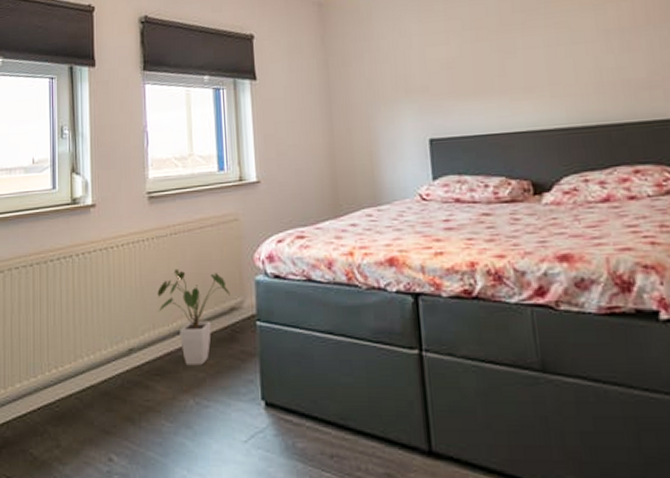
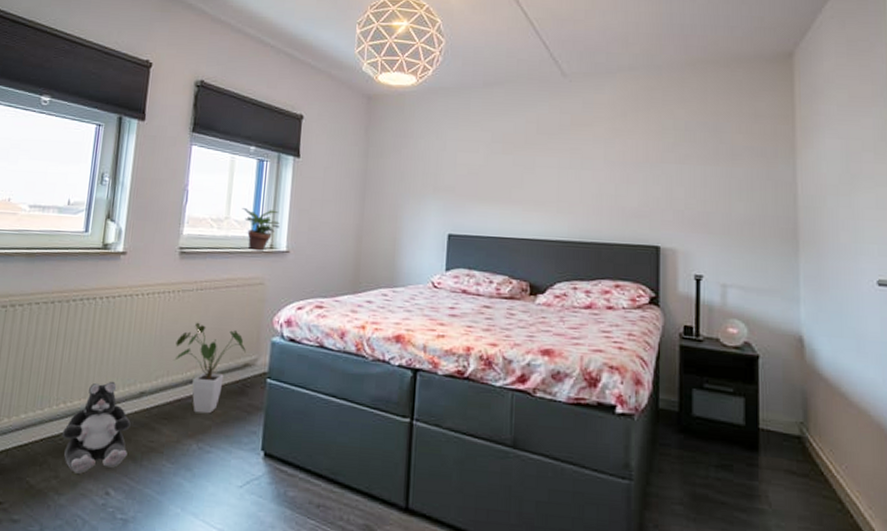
plush toy: none [57,340,125,441] -> present [61,381,131,474]
potted plant: none [204,139,246,186] -> present [241,208,280,251]

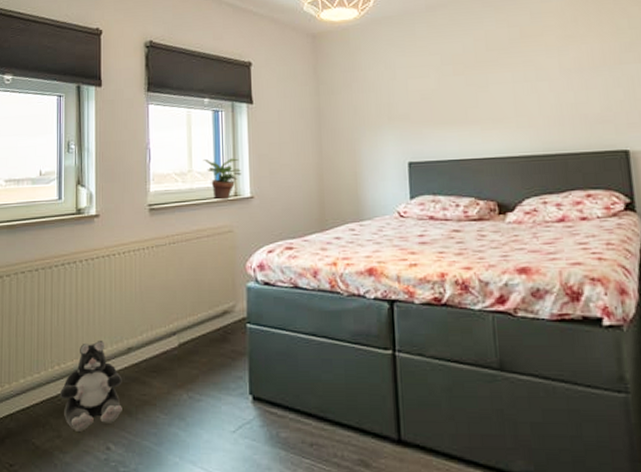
house plant: present [174,322,246,414] -> none [155,275,223,363]

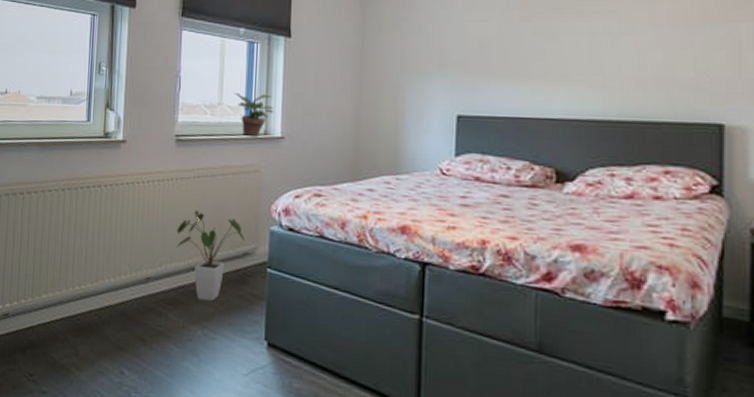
plush toy: present [59,339,122,432] -> none [78,266,139,353]
house plant: none [155,275,223,363] -> present [176,210,245,302]

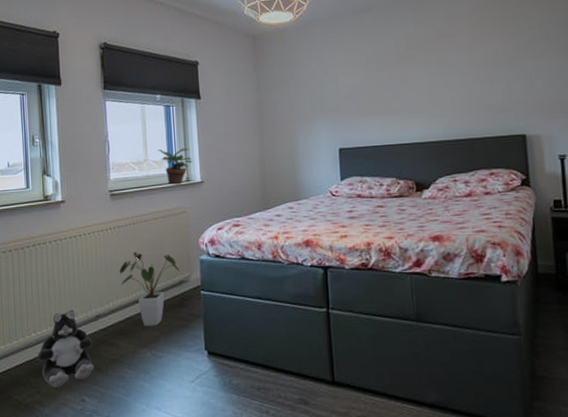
plush toy: none [78,266,139,353] -> present [37,309,94,388]

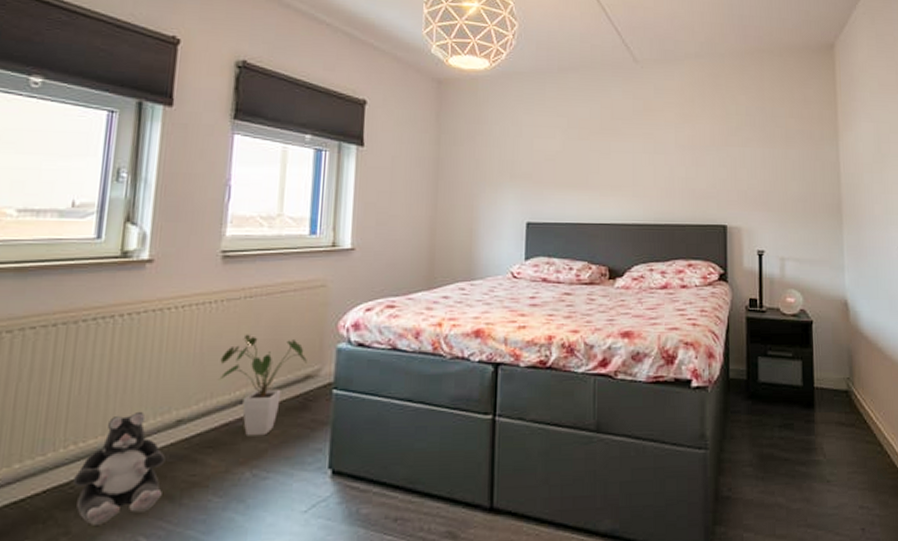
potted plant: present [157,148,192,185] -> none [297,203,343,250]

